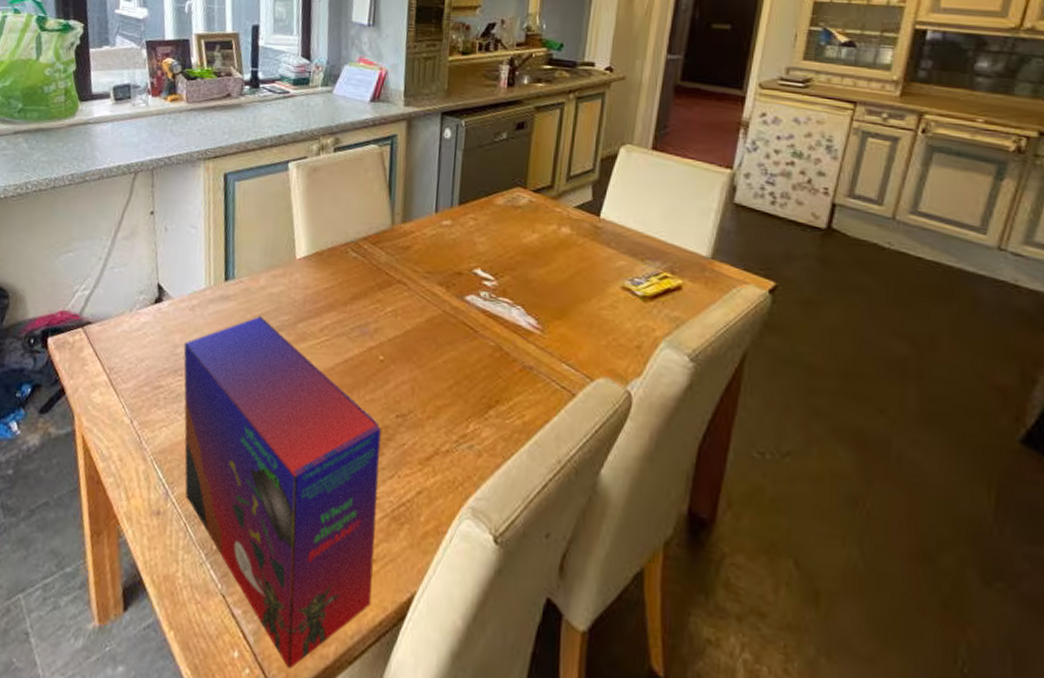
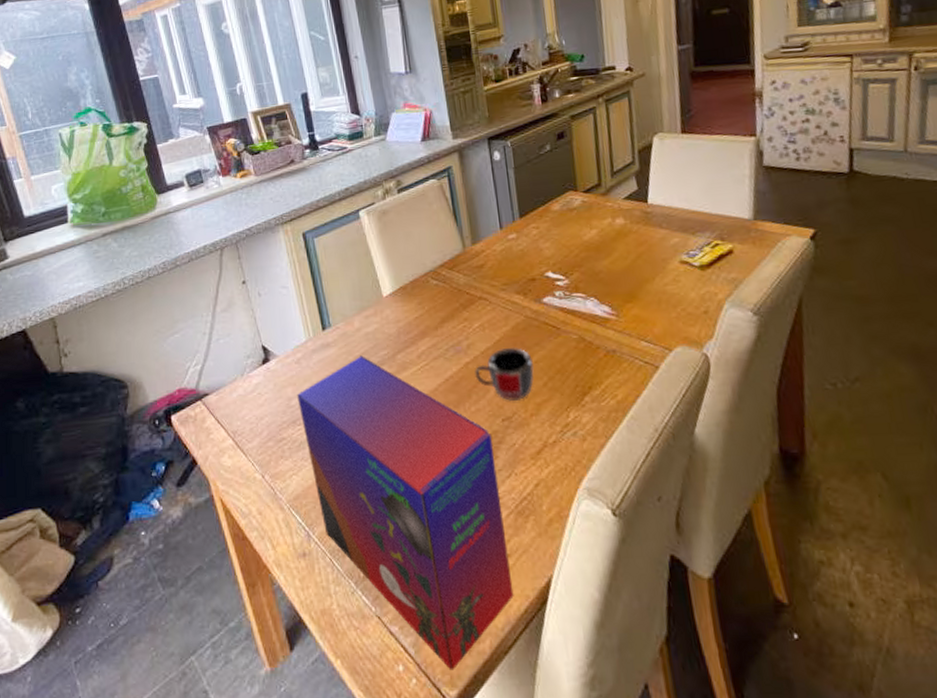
mug: none [377,340,442,399] -> present [474,347,534,401]

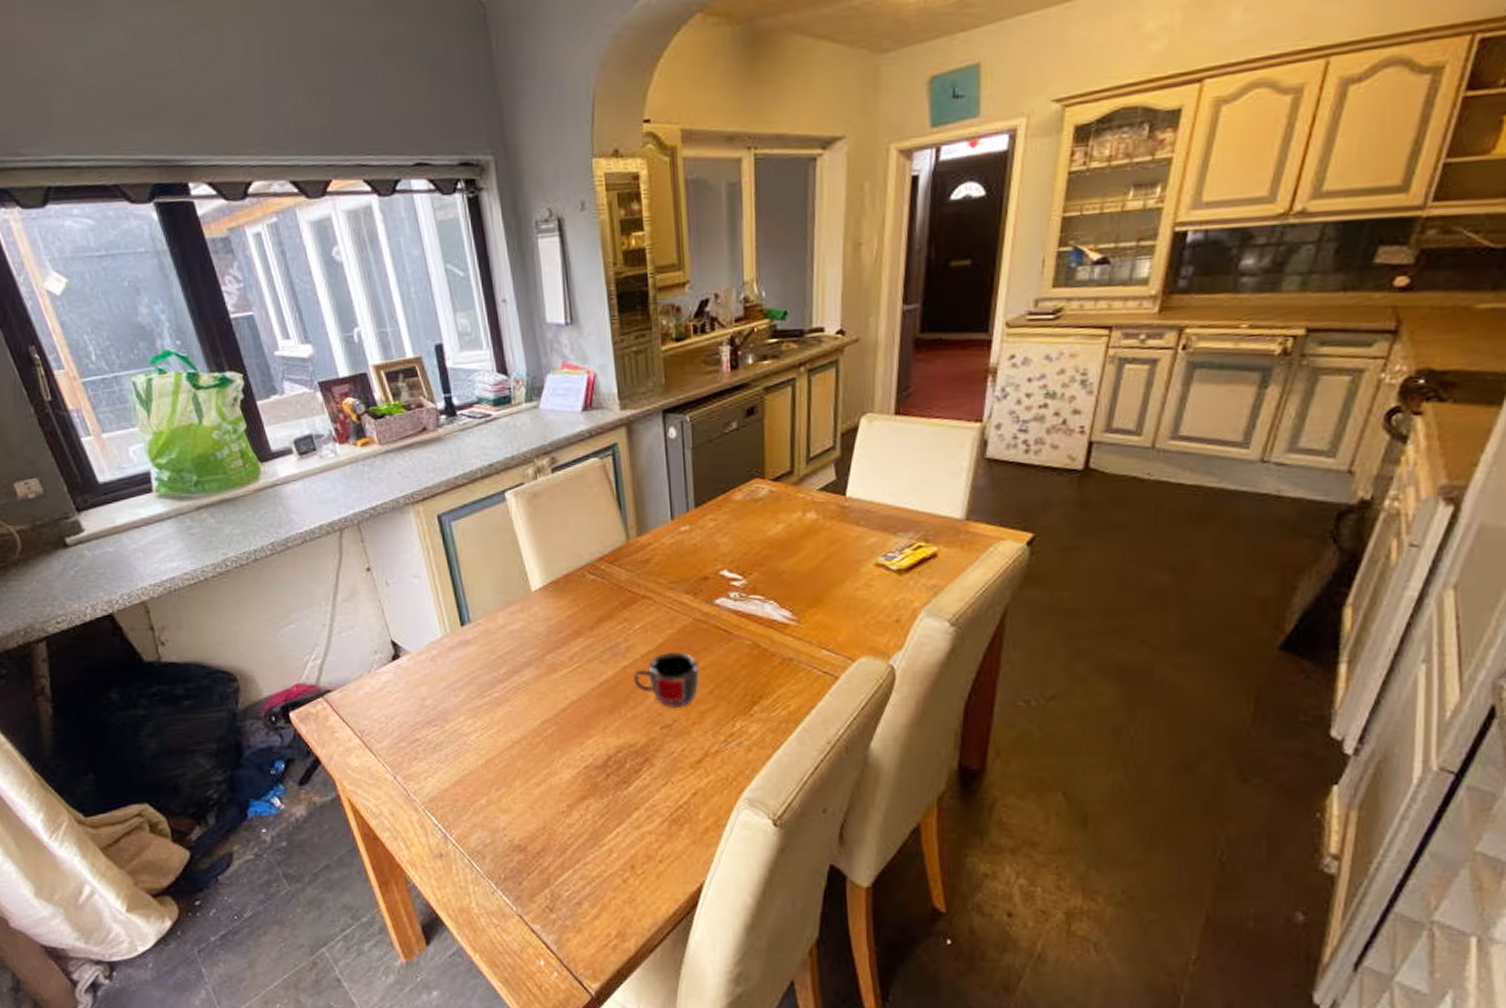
cereal box: present [297,355,514,671] -> none [432,655,663,966]

